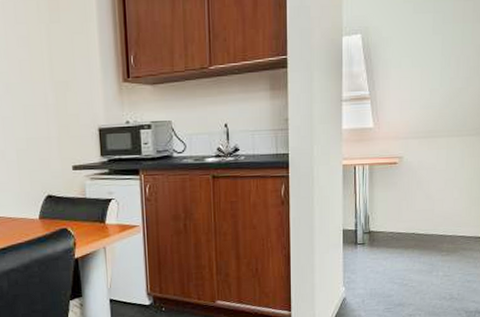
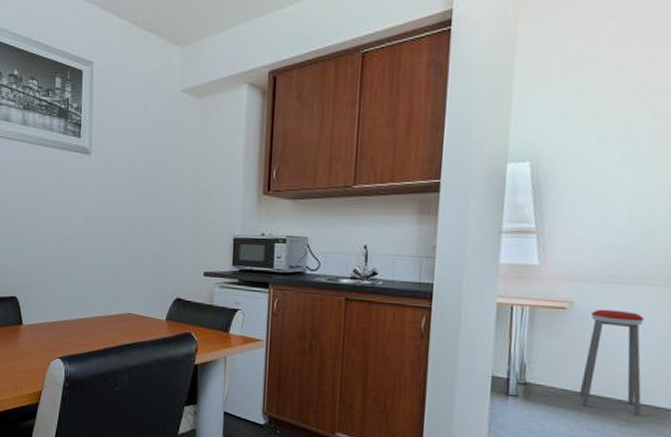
music stool: none [411,160,457,247] -> present [579,309,644,417]

